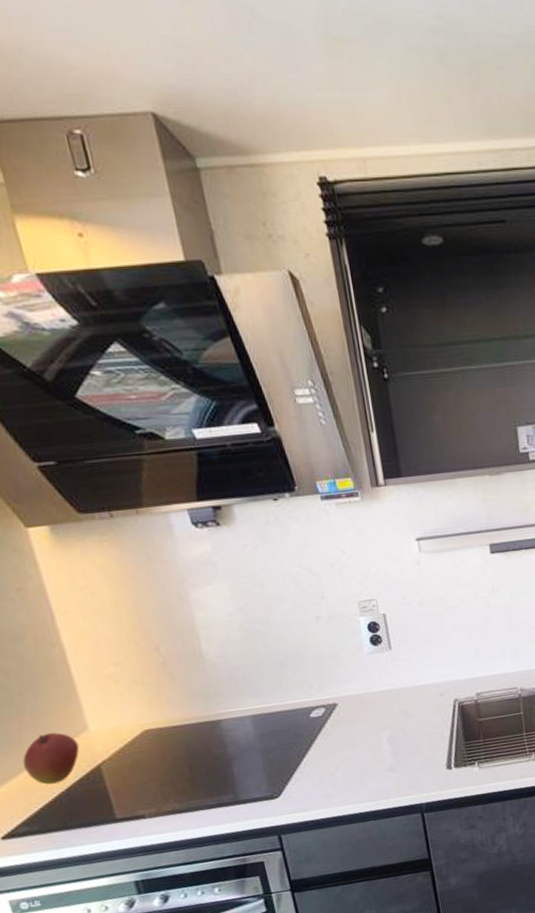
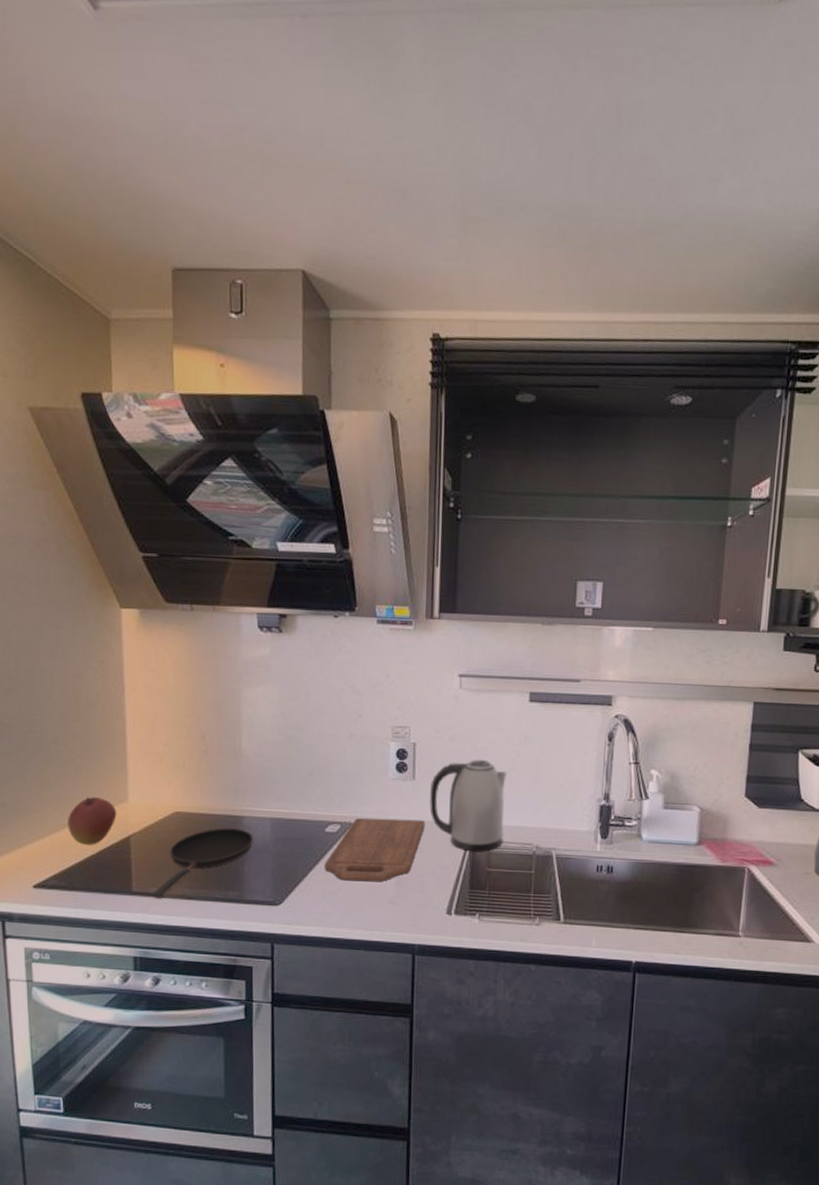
frying pan: none [139,732,237,820] -> present [152,827,253,898]
cutting board: none [316,686,411,760] -> present [325,818,425,882]
kettle: none [408,617,489,707] -> present [429,759,507,852]

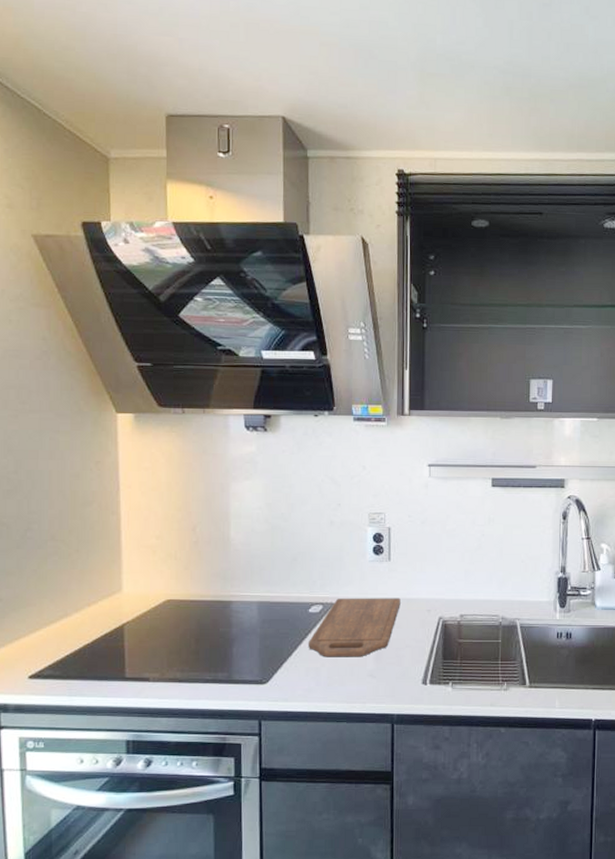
fruit: present [68,797,117,845] -> none [63,589,111,635]
frying pan: present [152,827,253,898] -> none [145,612,241,682]
kettle: present [429,759,507,852] -> none [404,540,473,625]

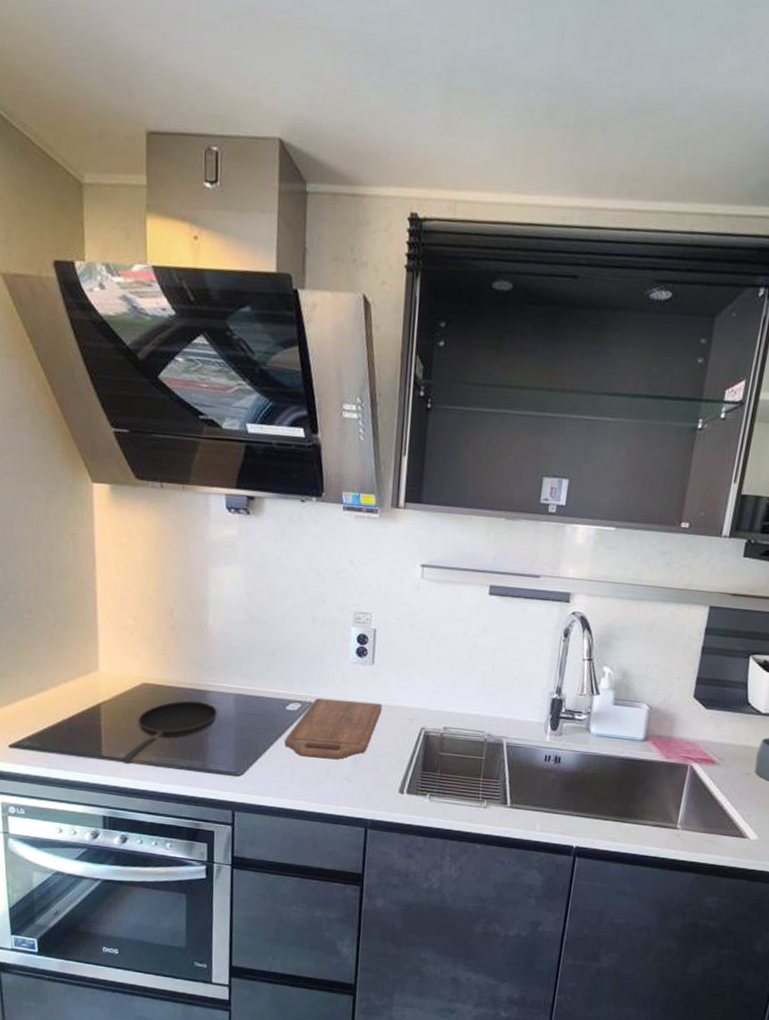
frying pan: none [145,612,241,682] -> present [121,700,217,763]

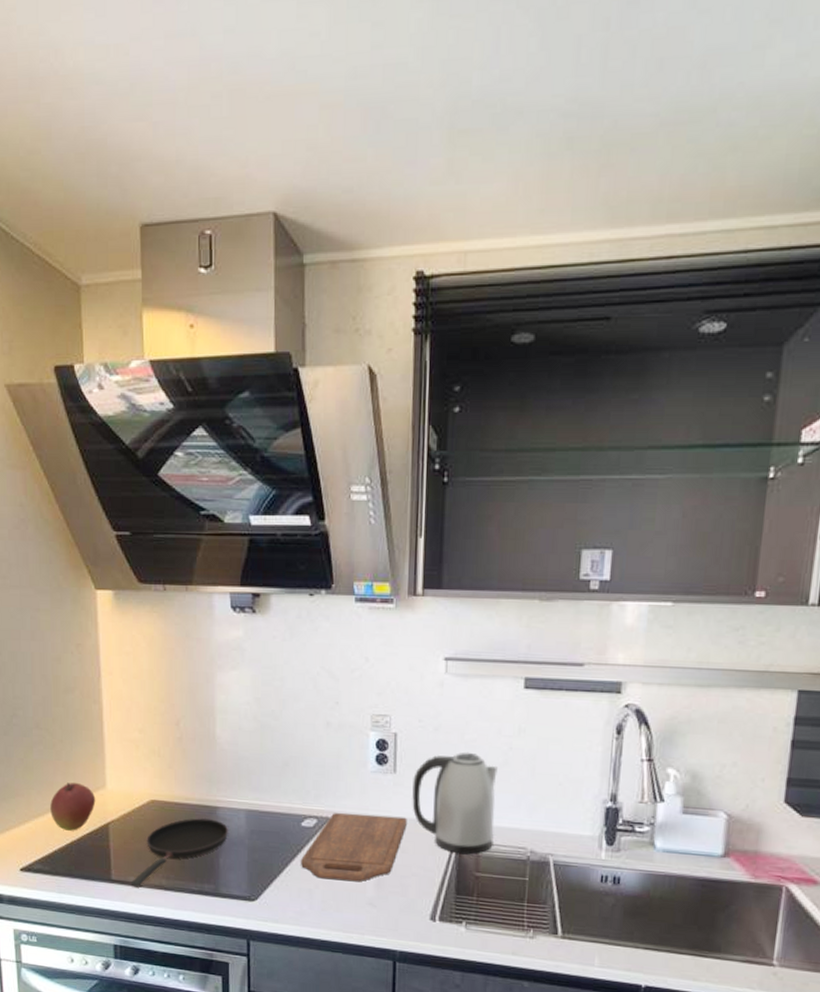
fruit: none [41,665,88,711] -> present [50,782,96,831]
kettle: none [387,647,463,737] -> present [412,751,498,855]

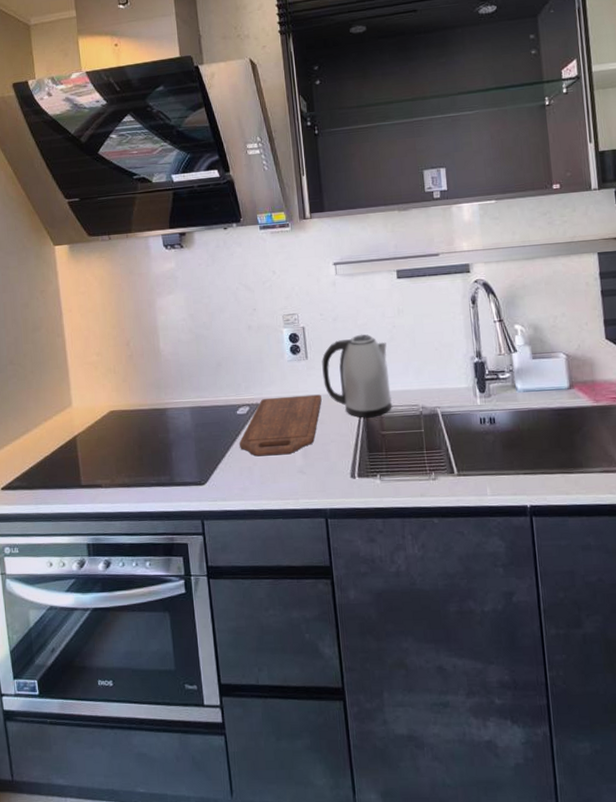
fruit: present [50,782,96,831] -> none [25,406,64,448]
frying pan: present [130,817,228,887] -> none [98,419,177,489]

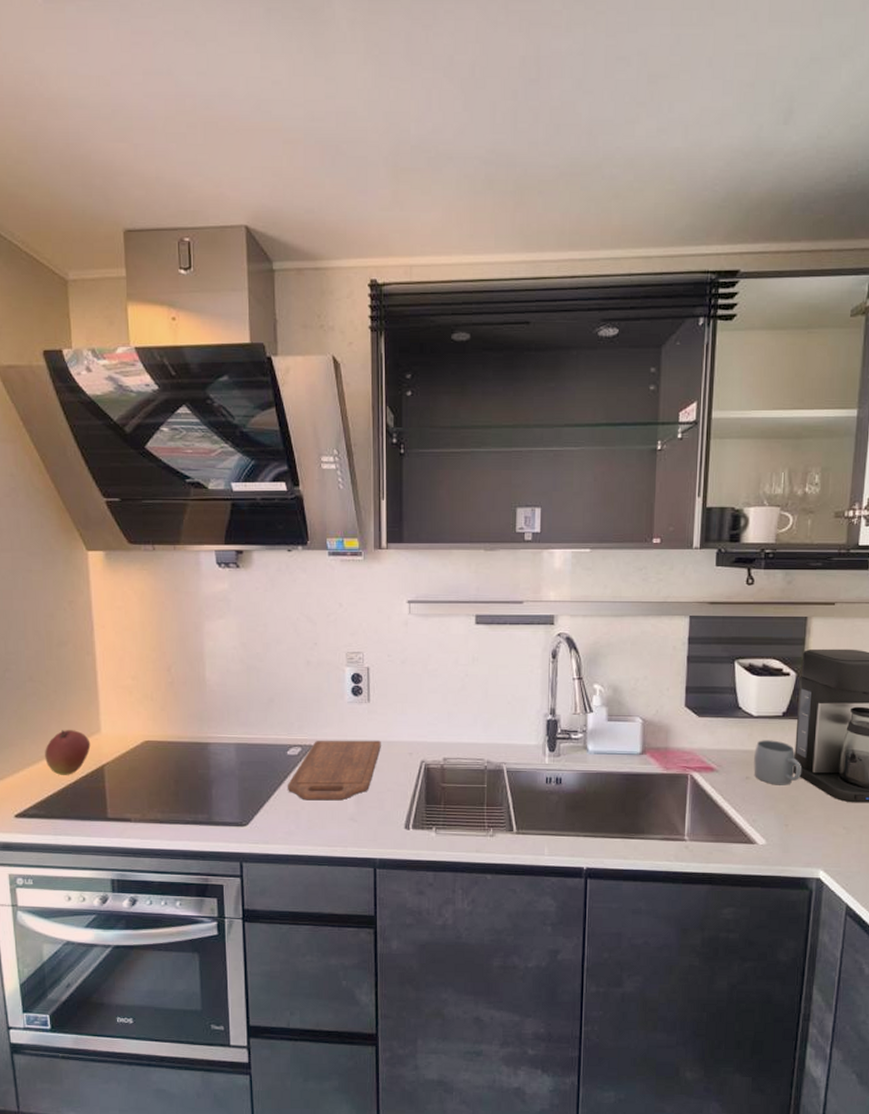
fruit: none [25,406,64,448] -> present [45,730,91,775]
kettle: present [322,334,392,418] -> none [385,680,456,769]

